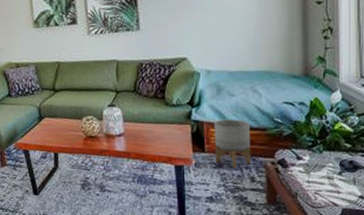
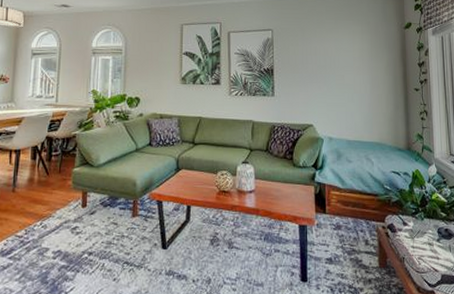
planter: present [213,119,251,168] -> none [334,183,365,230]

